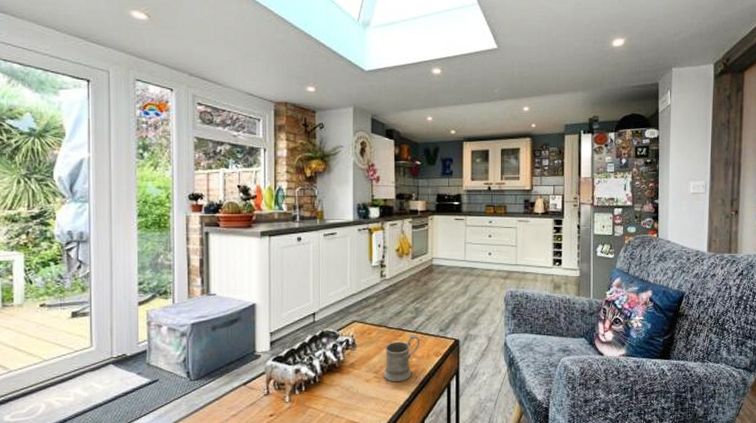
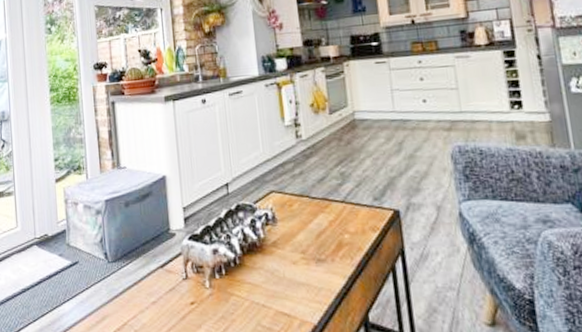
mug: present [383,335,420,382] -> none [311,206,352,265]

